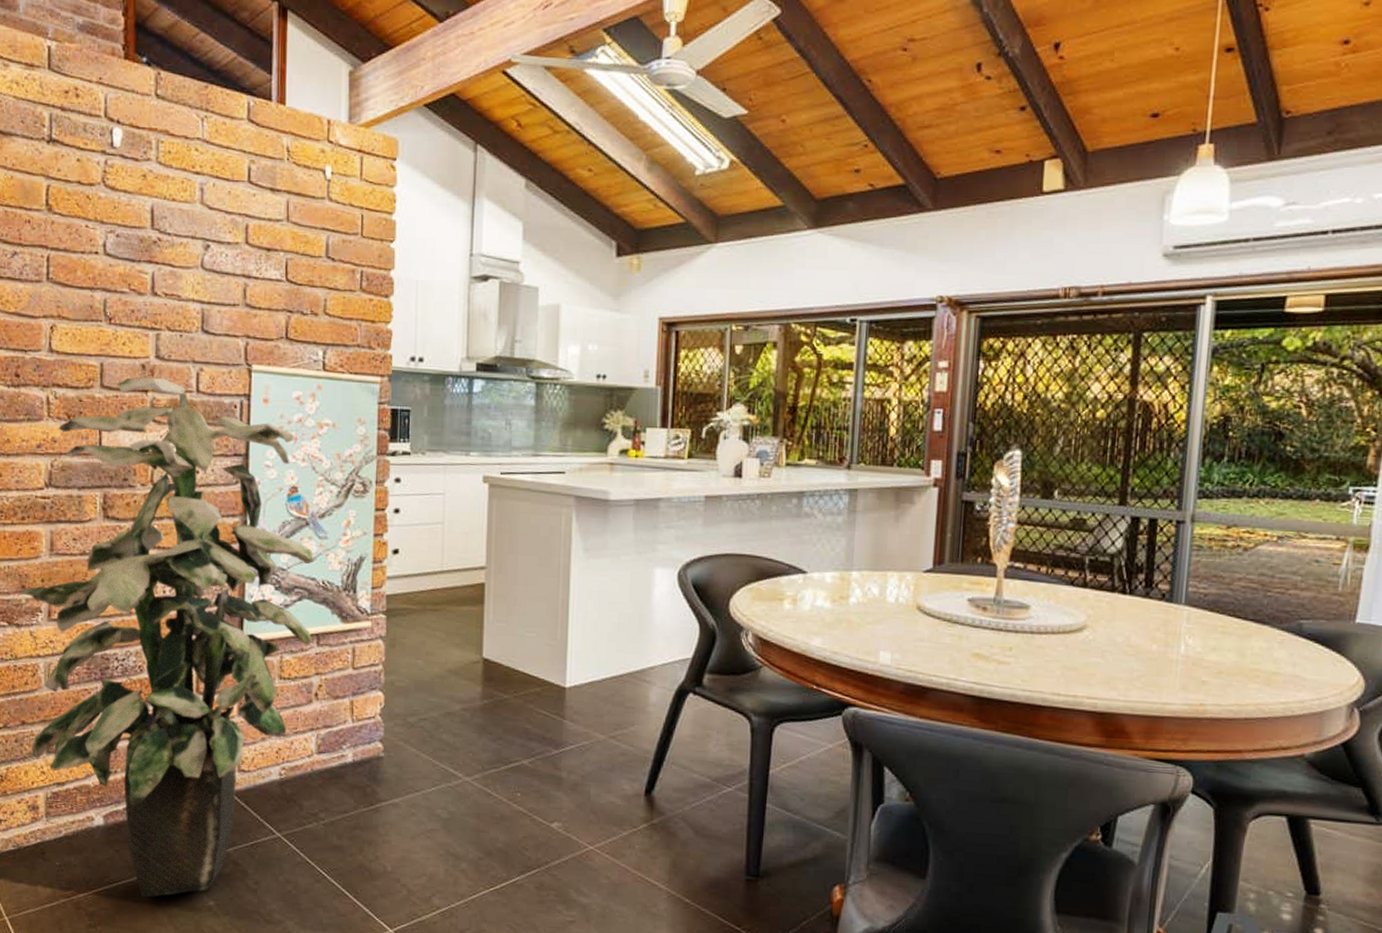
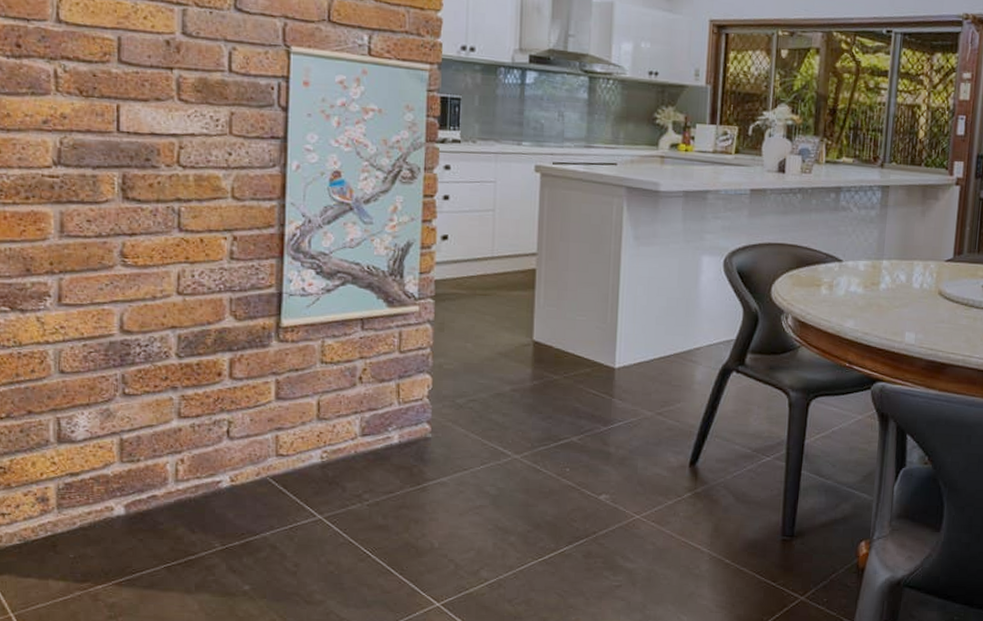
indoor plant: present [20,377,314,898] -> none [24,53,359,586]

